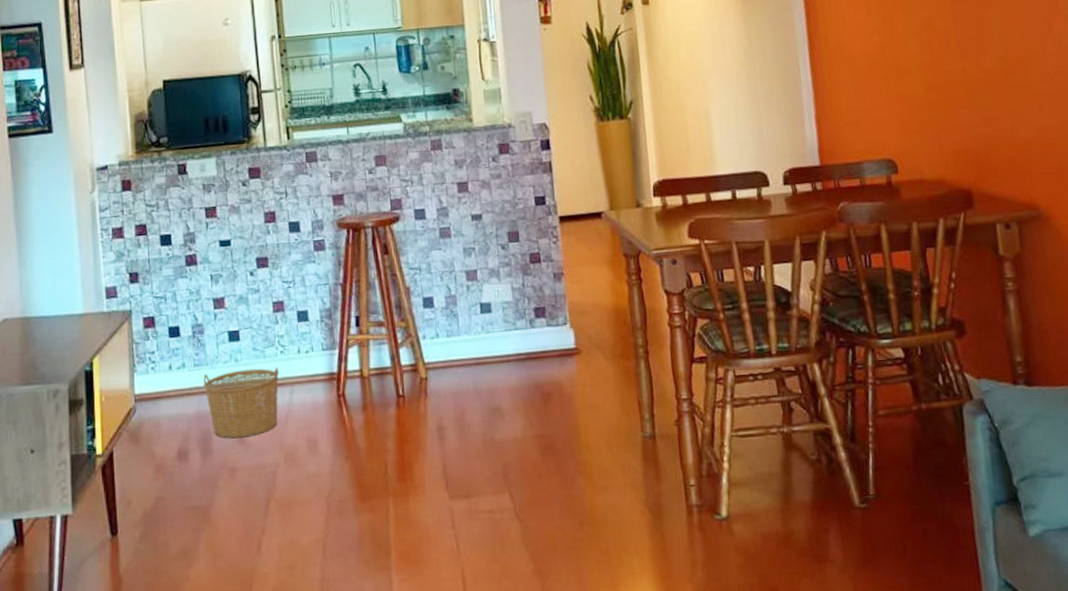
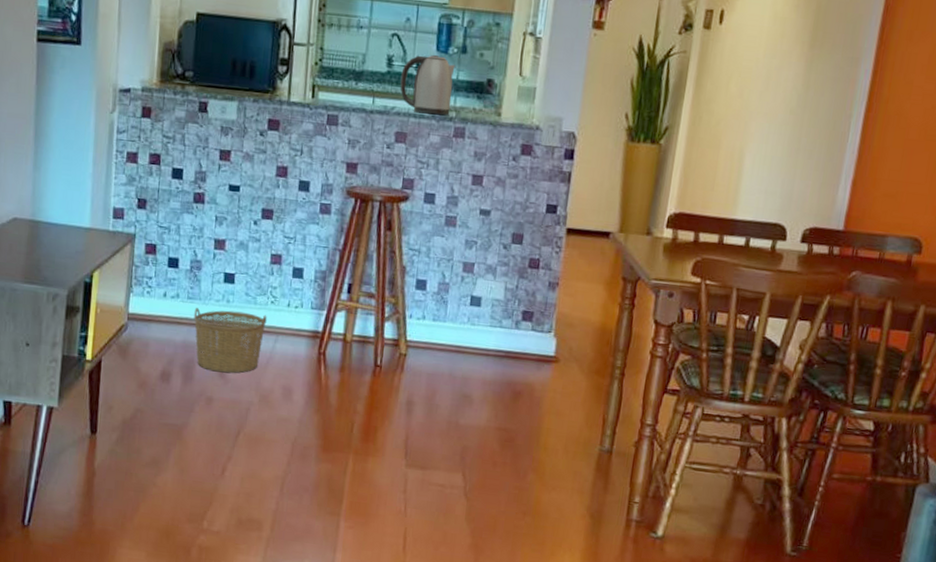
kettle: none [369,75,424,134] -> present [400,54,456,116]

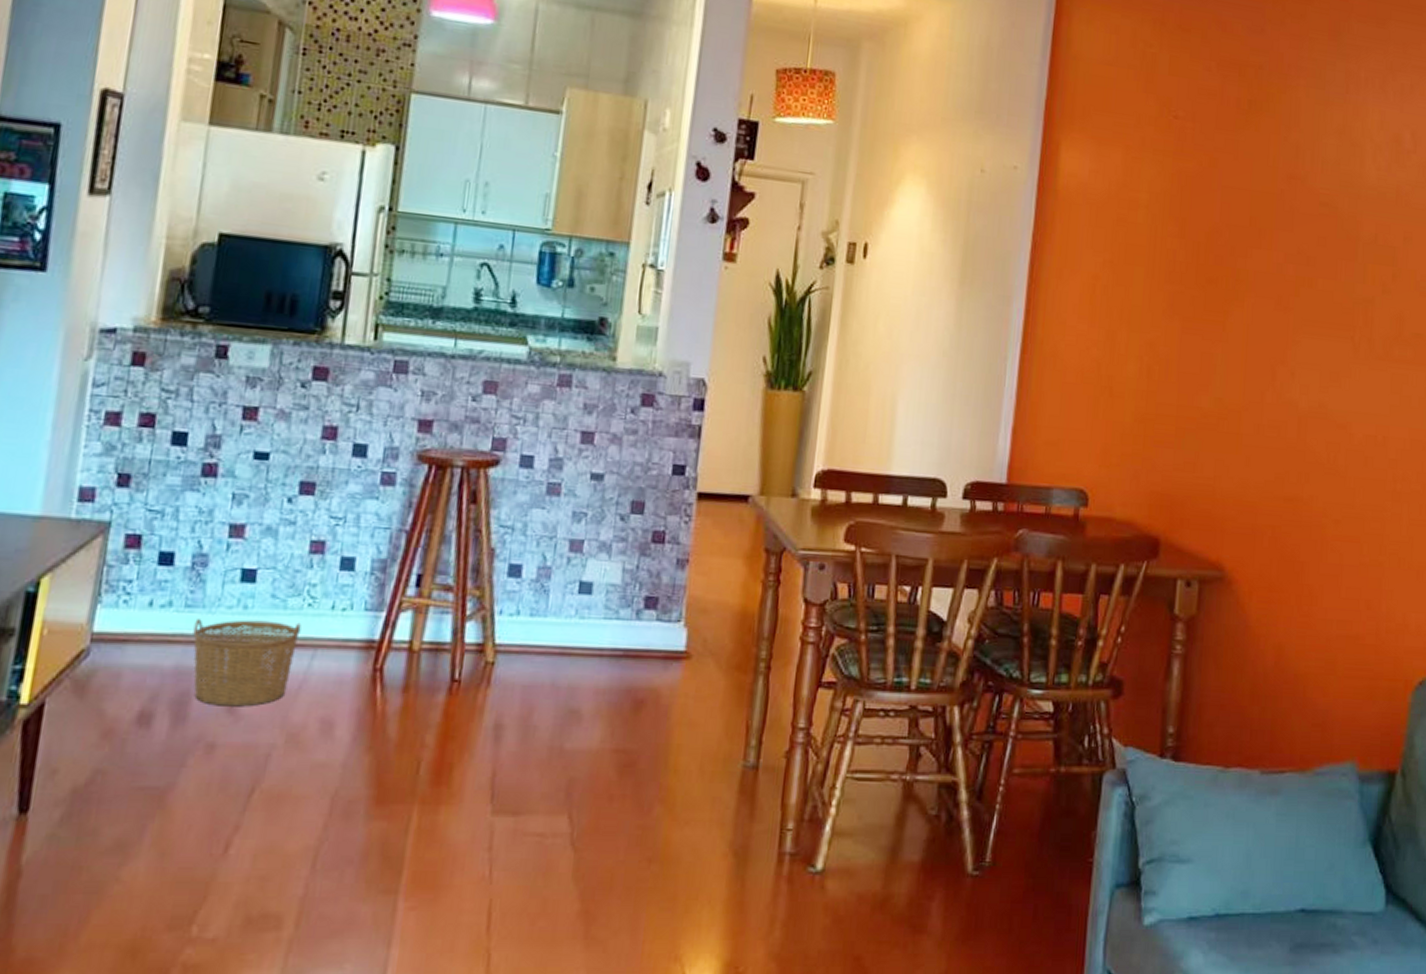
kettle: present [400,54,456,116] -> none [490,288,560,361]

